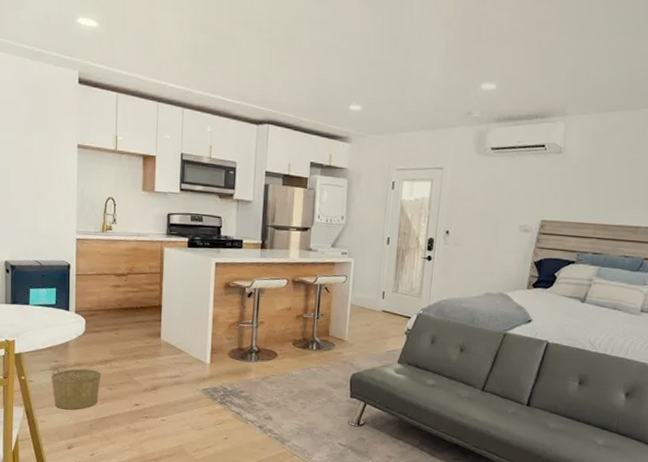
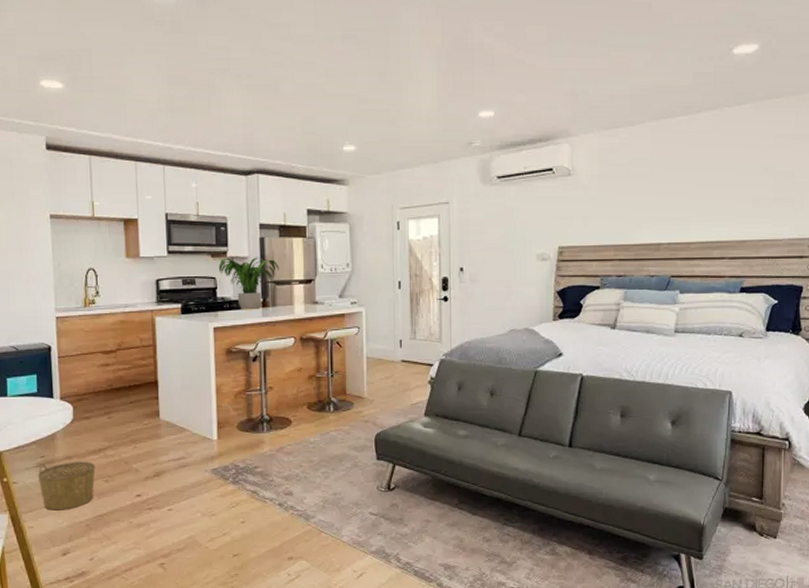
potted plant: none [224,201,280,251] -> present [218,257,279,310]

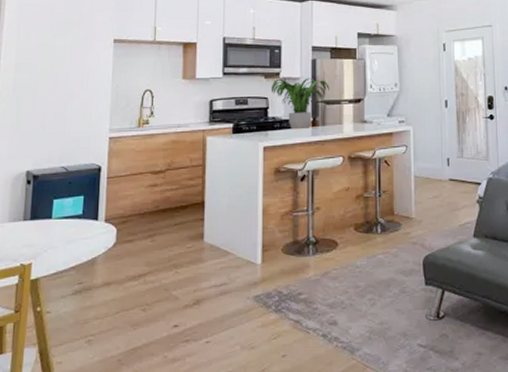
basket: present [37,461,96,511] -> none [72,288,134,344]

